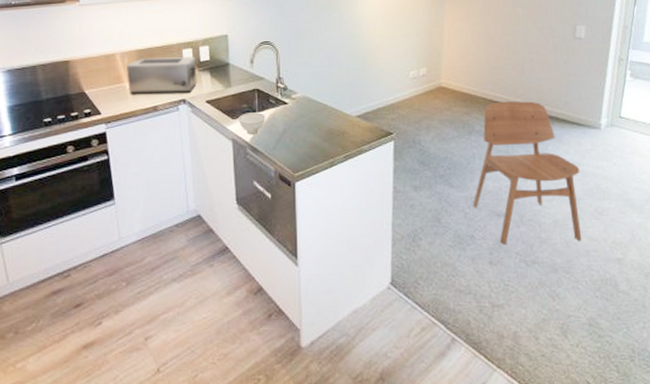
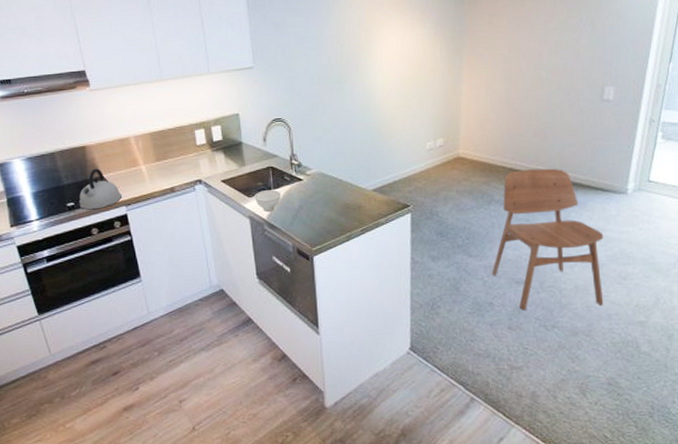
kettle: none [56,84,102,127] -> present [79,168,122,210]
toaster: present [127,57,197,95] -> none [141,137,211,177]

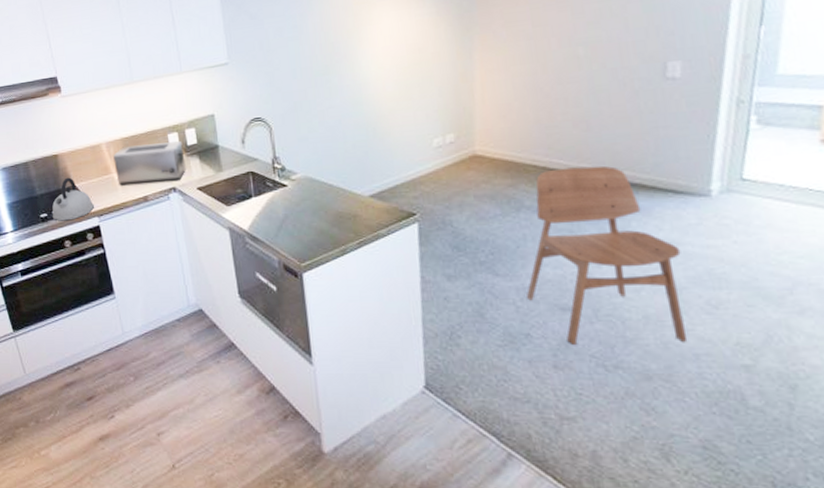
toaster: none [141,137,211,177] -> present [113,141,186,186]
bowl: present [253,190,282,211] -> none [233,197,264,222]

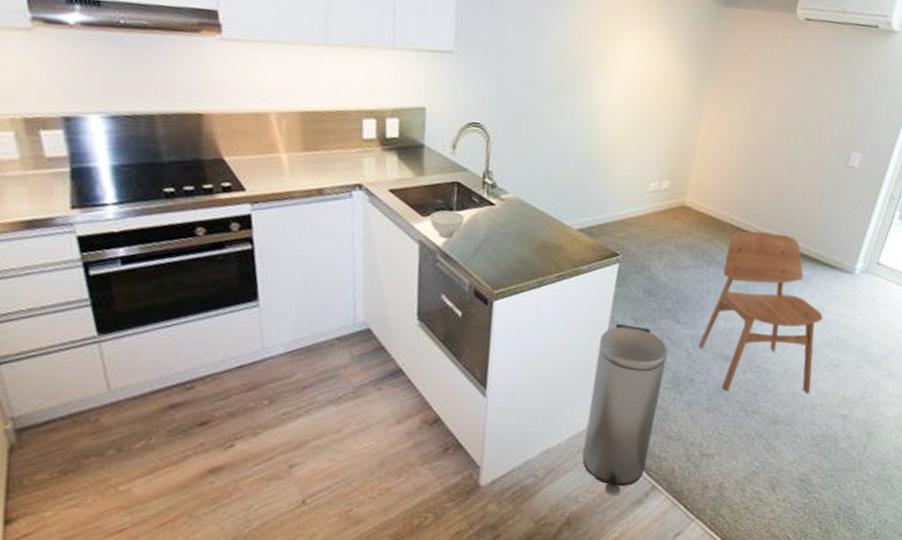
kettle: present [52,177,94,221] -> none [182,146,247,203]
toaster: present [113,141,186,186] -> none [284,122,380,177]
bowl: none [233,197,264,222] -> present [429,210,465,238]
pedal bin: none [414,282,495,464] -> present [582,323,668,496]

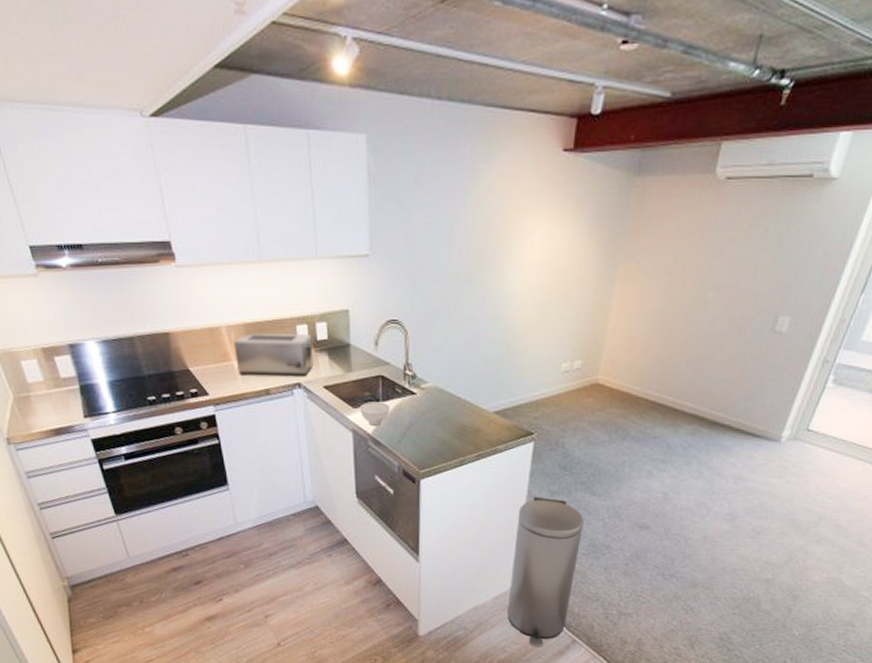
toaster: none [284,122,380,177] -> present [234,333,313,376]
dining chair: present [699,231,823,393] -> none [615,404,745,559]

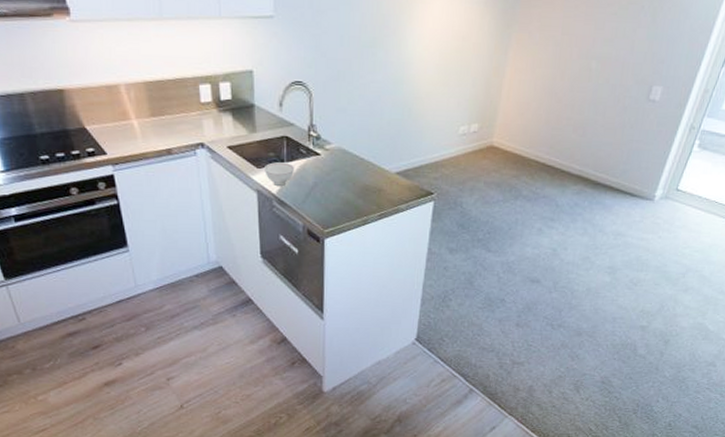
toaster: present [234,333,313,376] -> none [134,91,217,136]
pedal bin: present [507,496,584,647] -> none [409,254,480,398]

